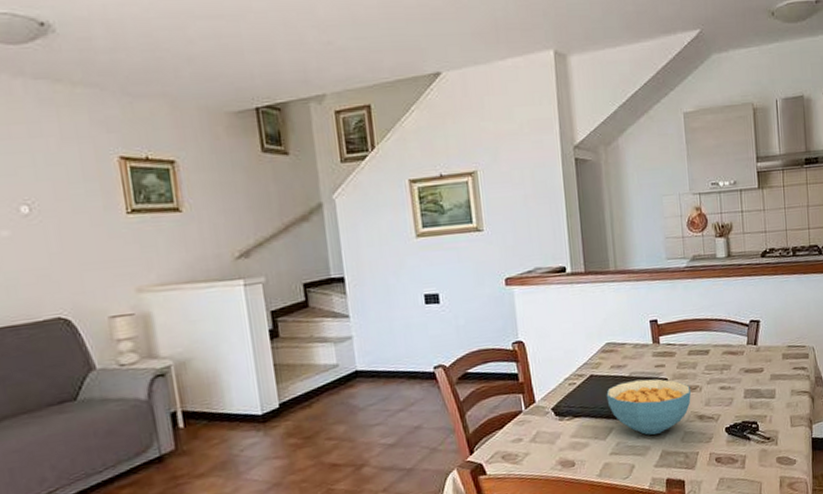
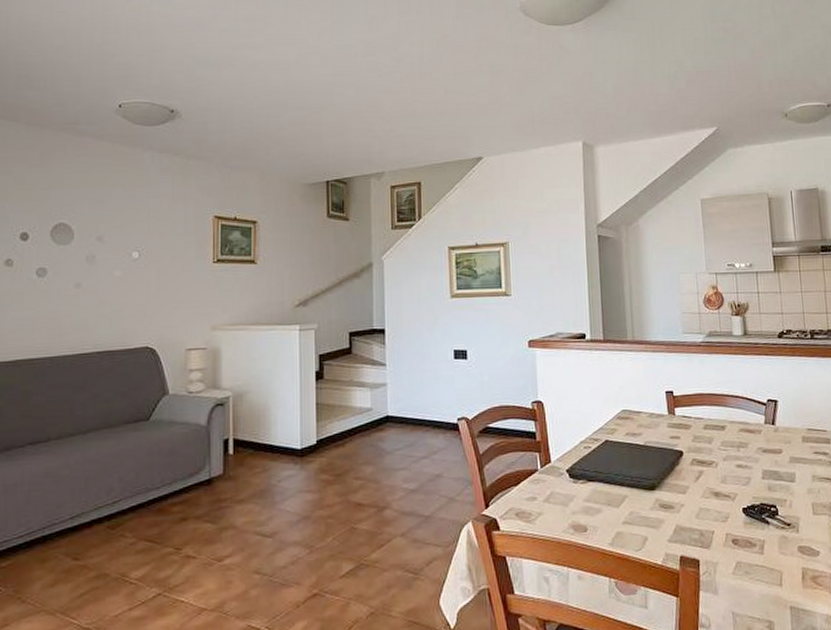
cereal bowl: present [606,378,692,435] -> none [620,449,707,508]

